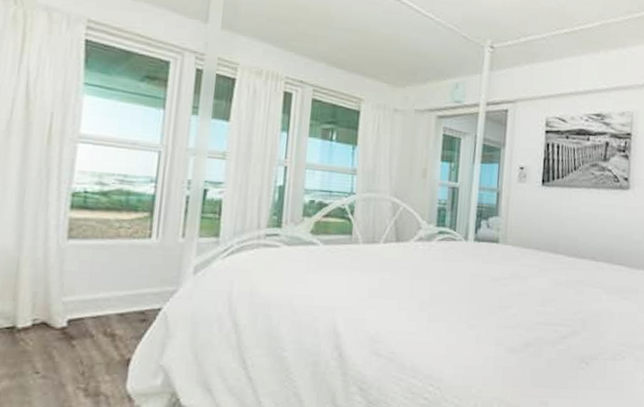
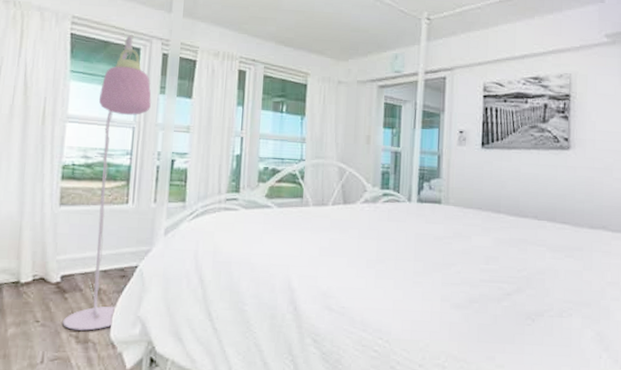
floor lamp: none [69,45,182,382] -> present [63,34,151,331]

